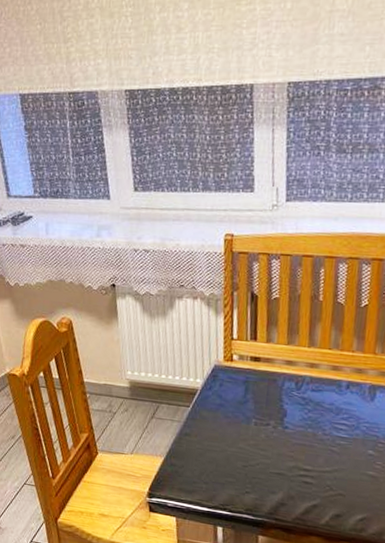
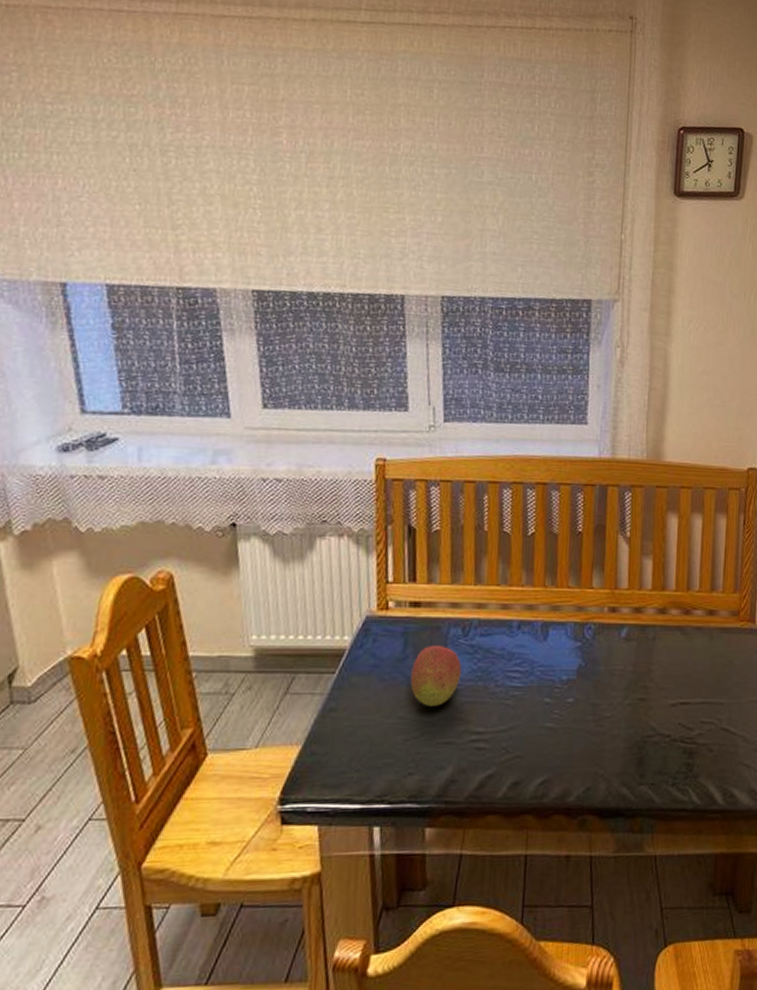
fruit: none [249,393,294,444] -> present [410,644,462,706]

